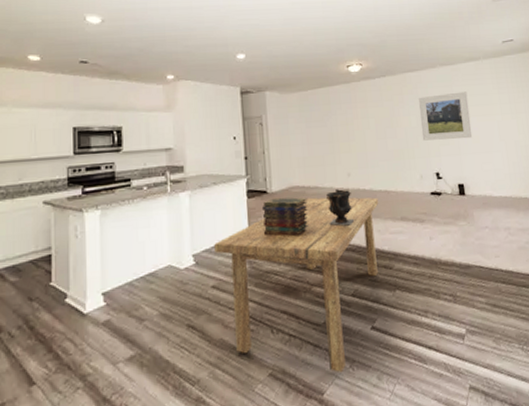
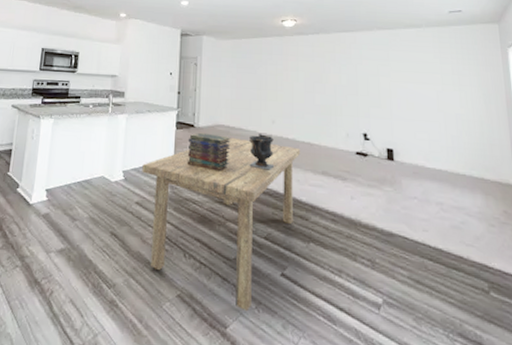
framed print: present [419,91,473,141] -> none [351,56,407,105]

